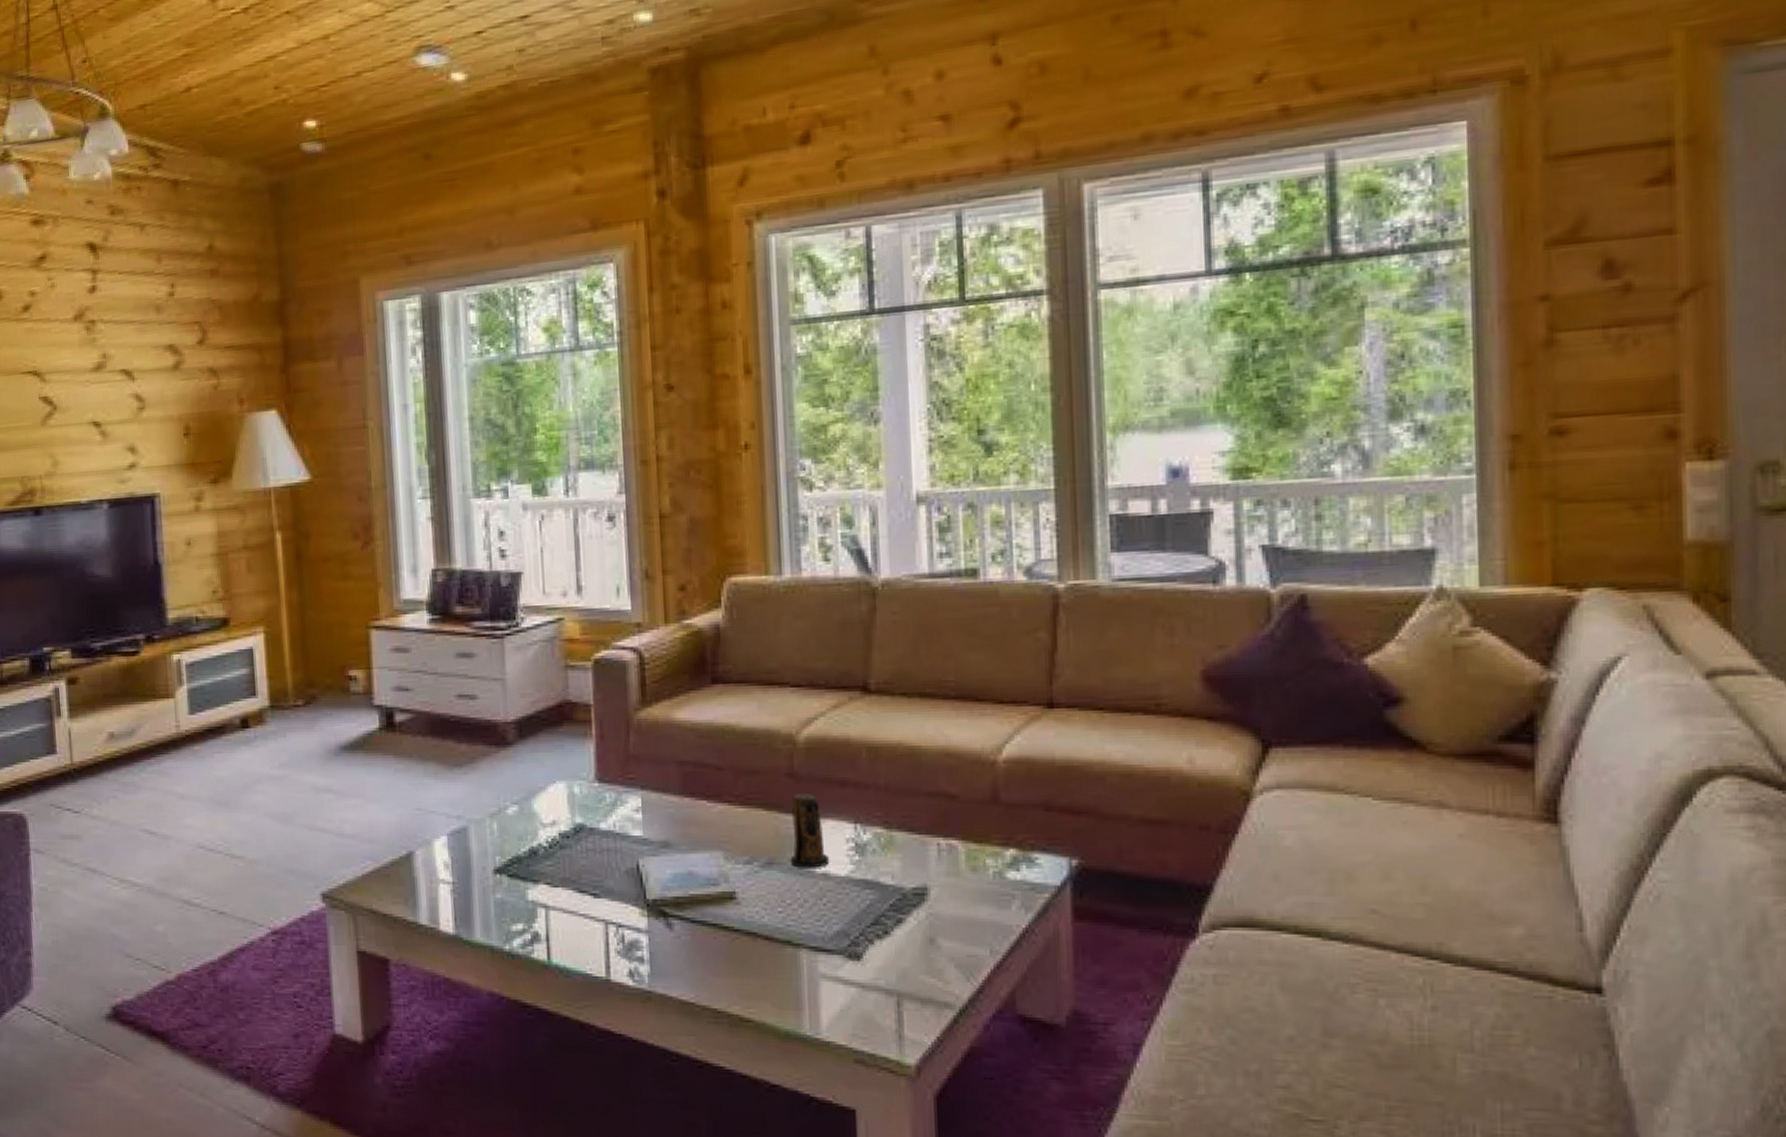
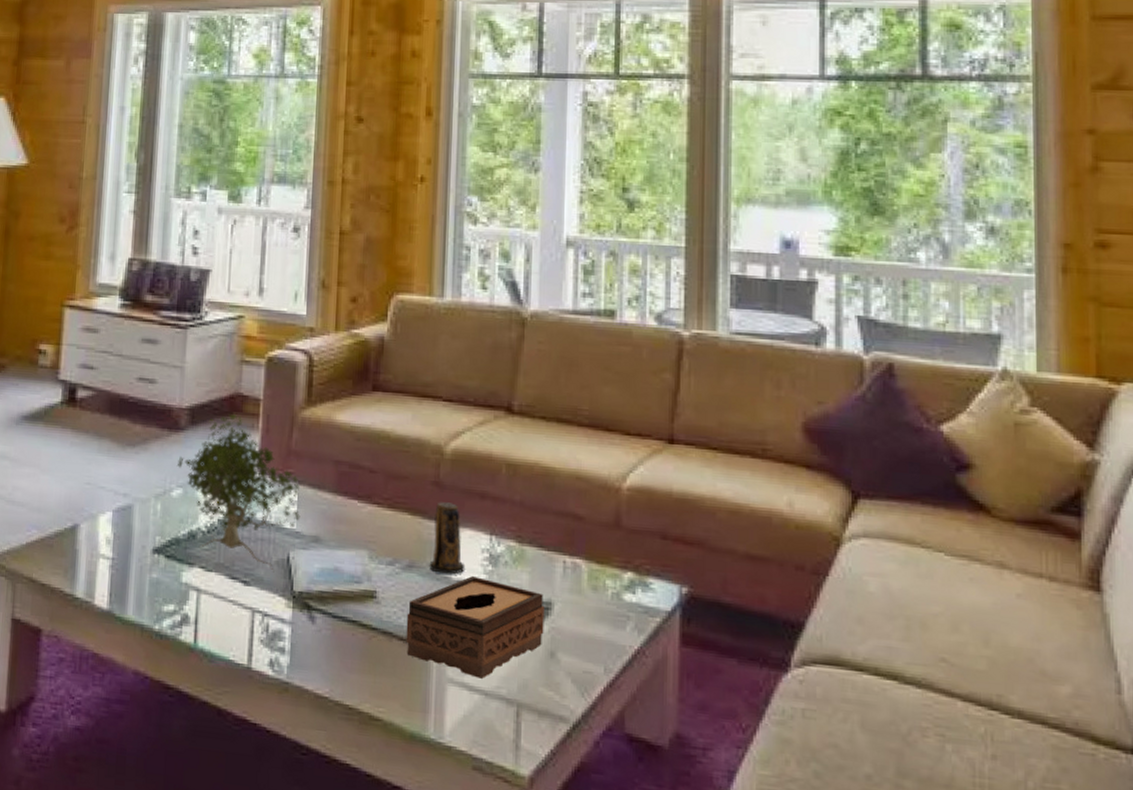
plant: none [509,723,647,882] -> present [176,414,301,573]
tissue box: none [770,868,921,971] -> present [406,576,545,679]

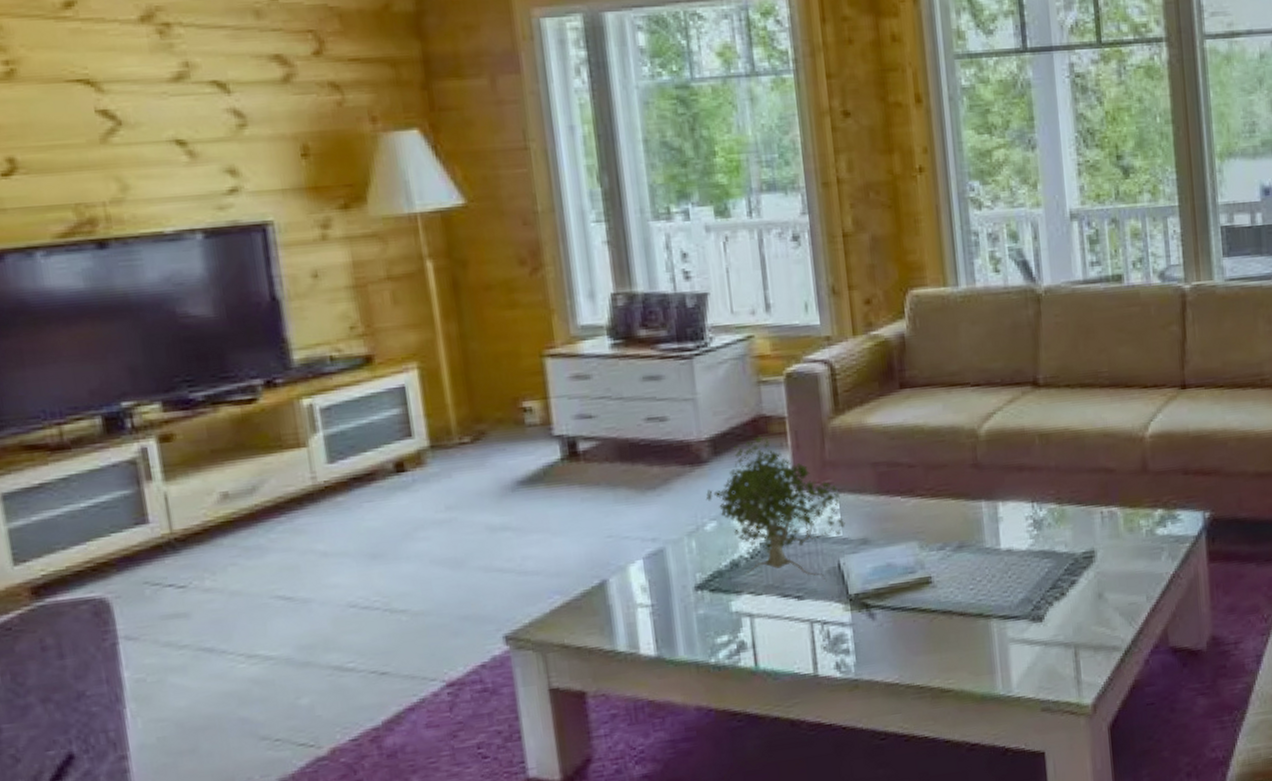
tissue box: present [406,576,545,679] -> none [963,542,1091,632]
candle: present [429,502,466,575] -> none [977,480,1013,548]

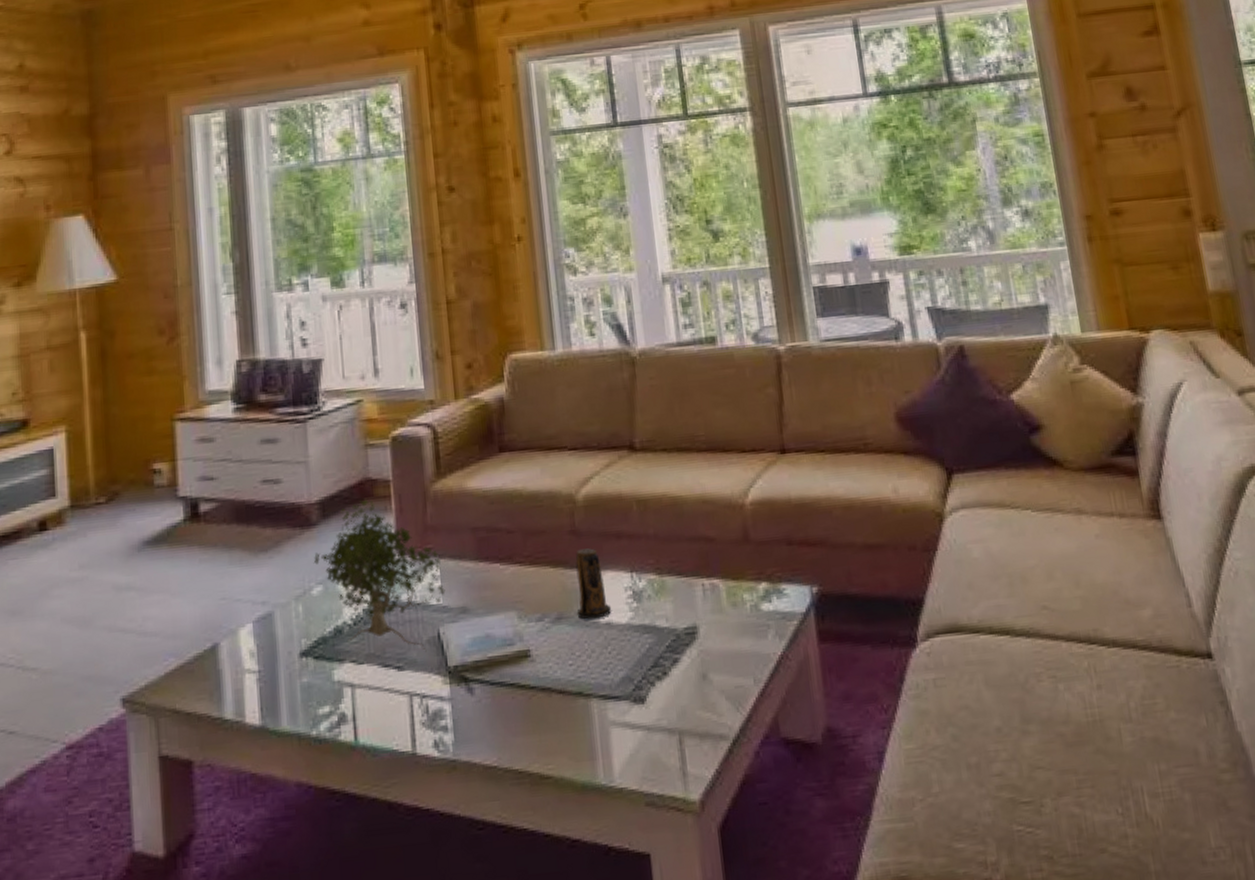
candle: none [977,480,1013,548] -> present [575,548,612,620]

